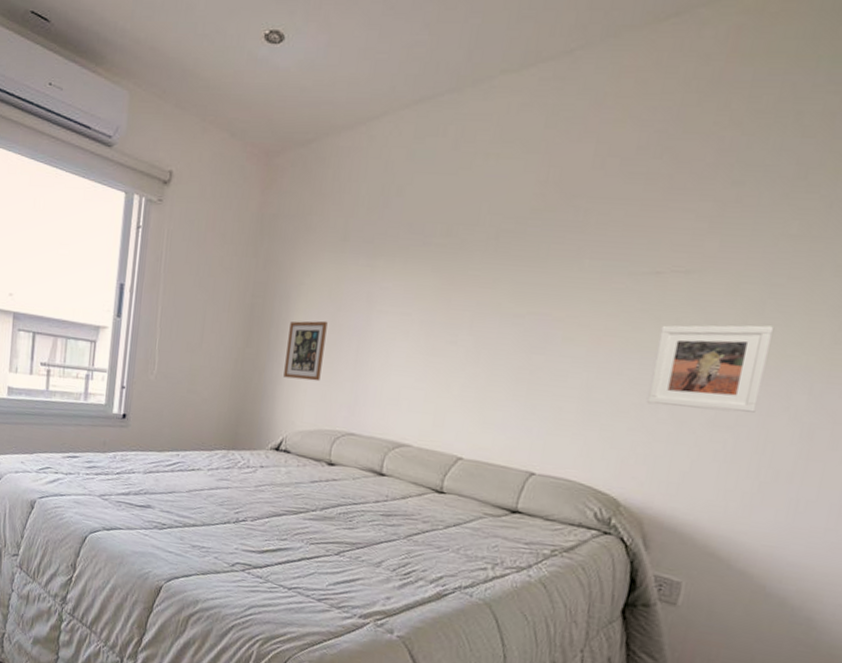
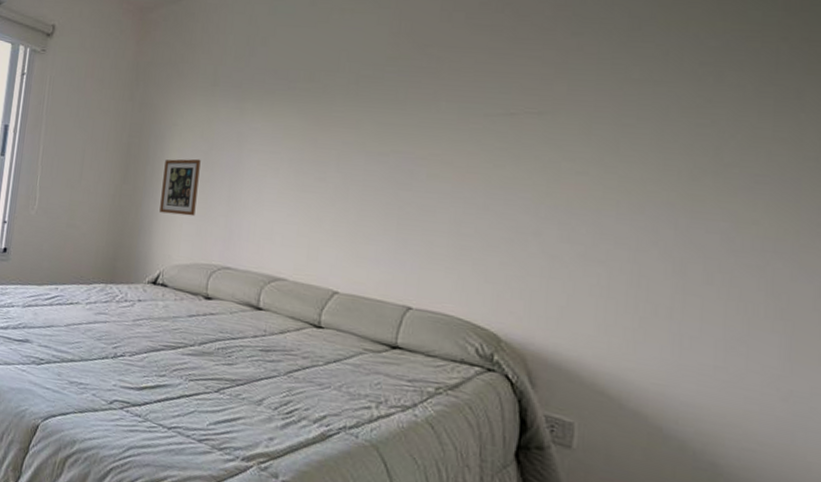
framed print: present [647,325,775,413] -> none [516,162,631,247]

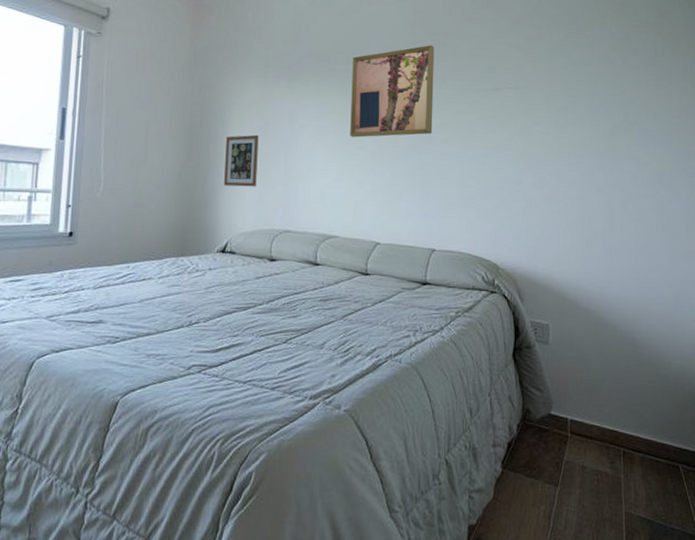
wall art: none [308,59,425,168] -> present [350,45,435,138]

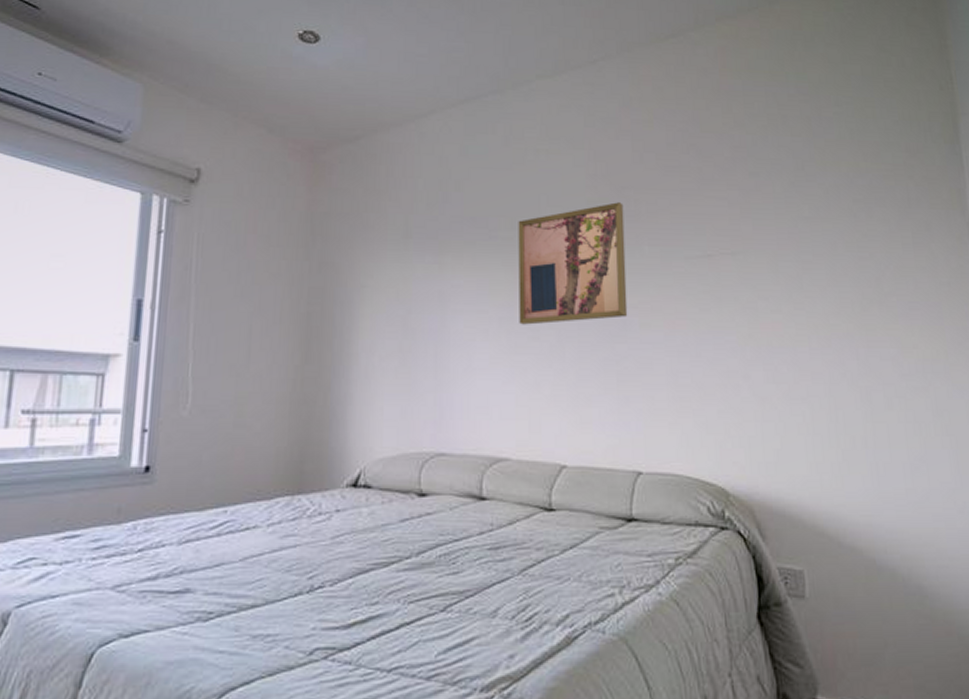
picture frame: present [224,134,259,187] -> none [354,325,399,396]

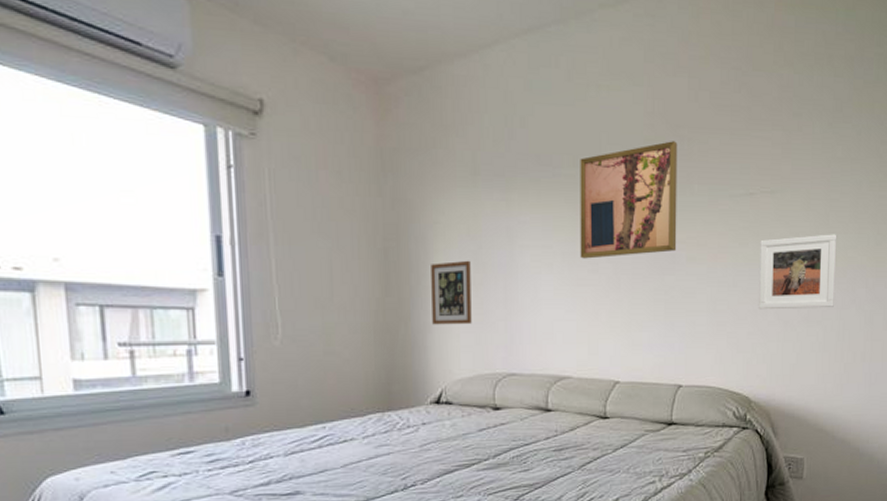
picture frame: none [354,325,399,396] -> present [431,260,472,325]
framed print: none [724,298,820,384] -> present [759,234,837,310]

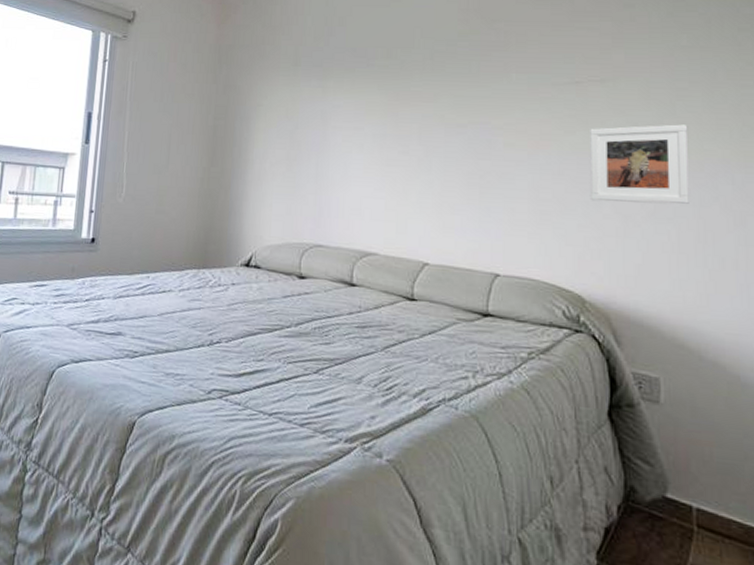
picture frame: present [431,260,472,325] -> none [249,138,287,196]
wall art: present [580,141,678,259] -> none [391,34,493,141]

